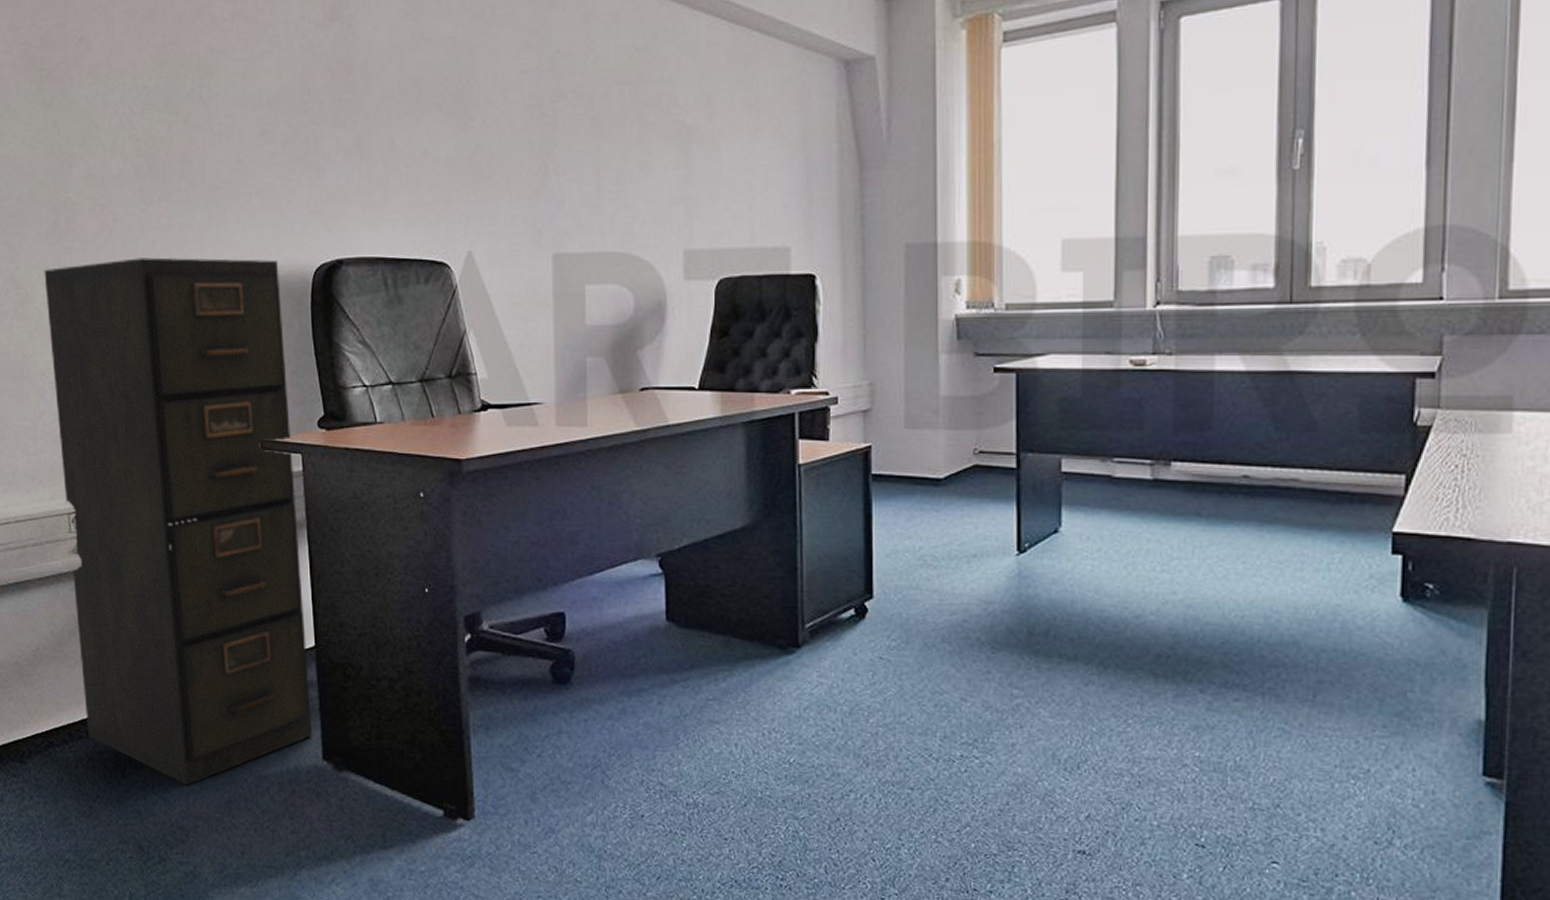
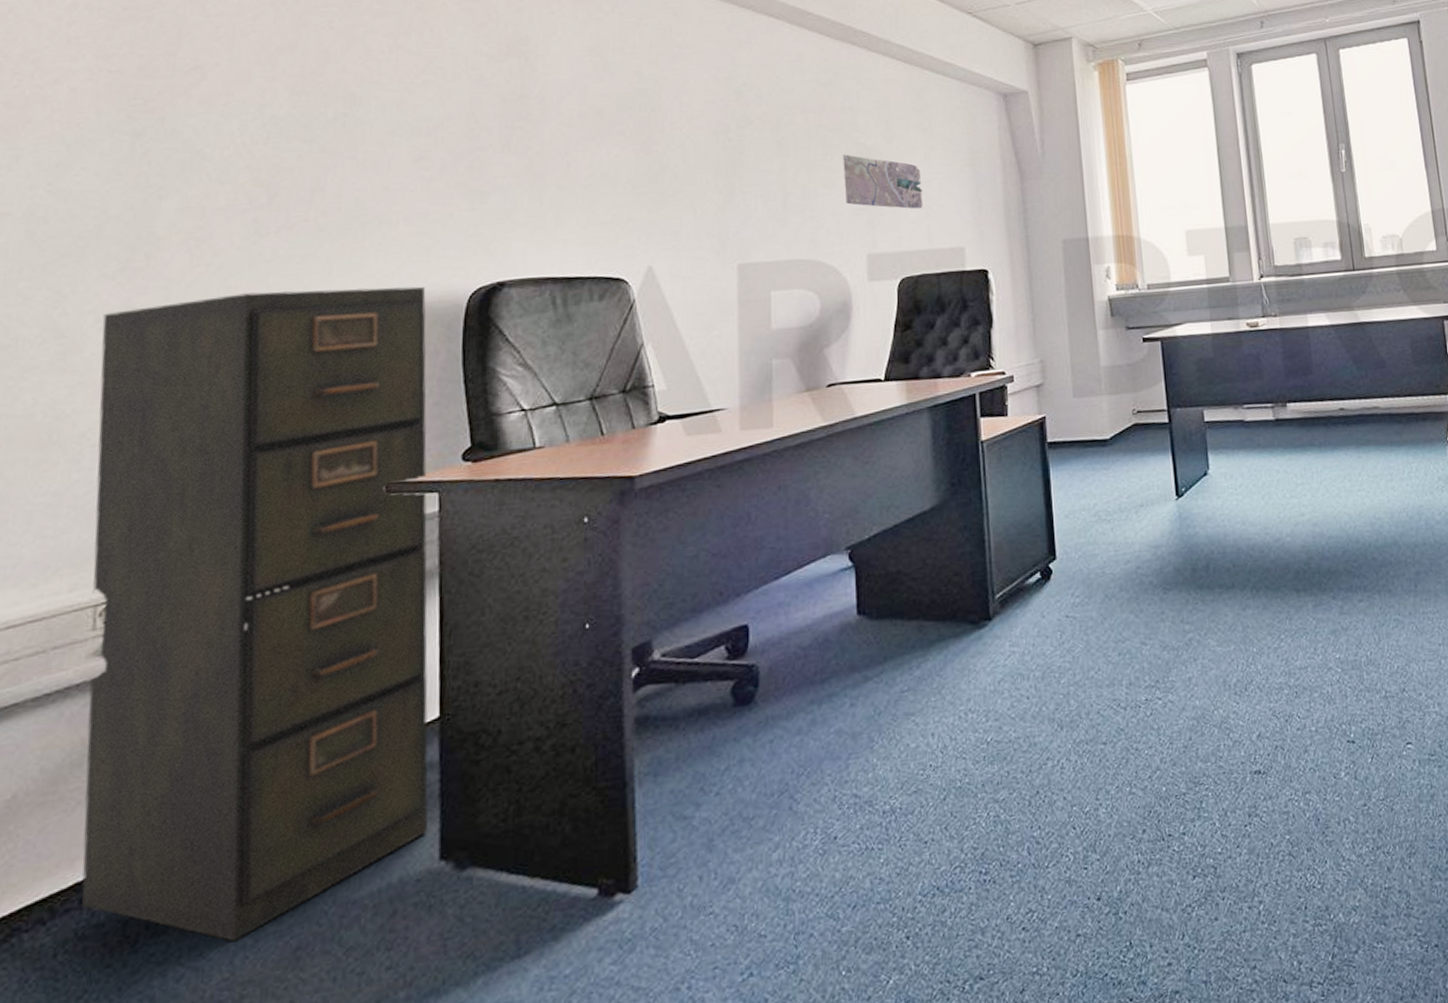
map: none [660,134,746,201] -> present [843,154,923,209]

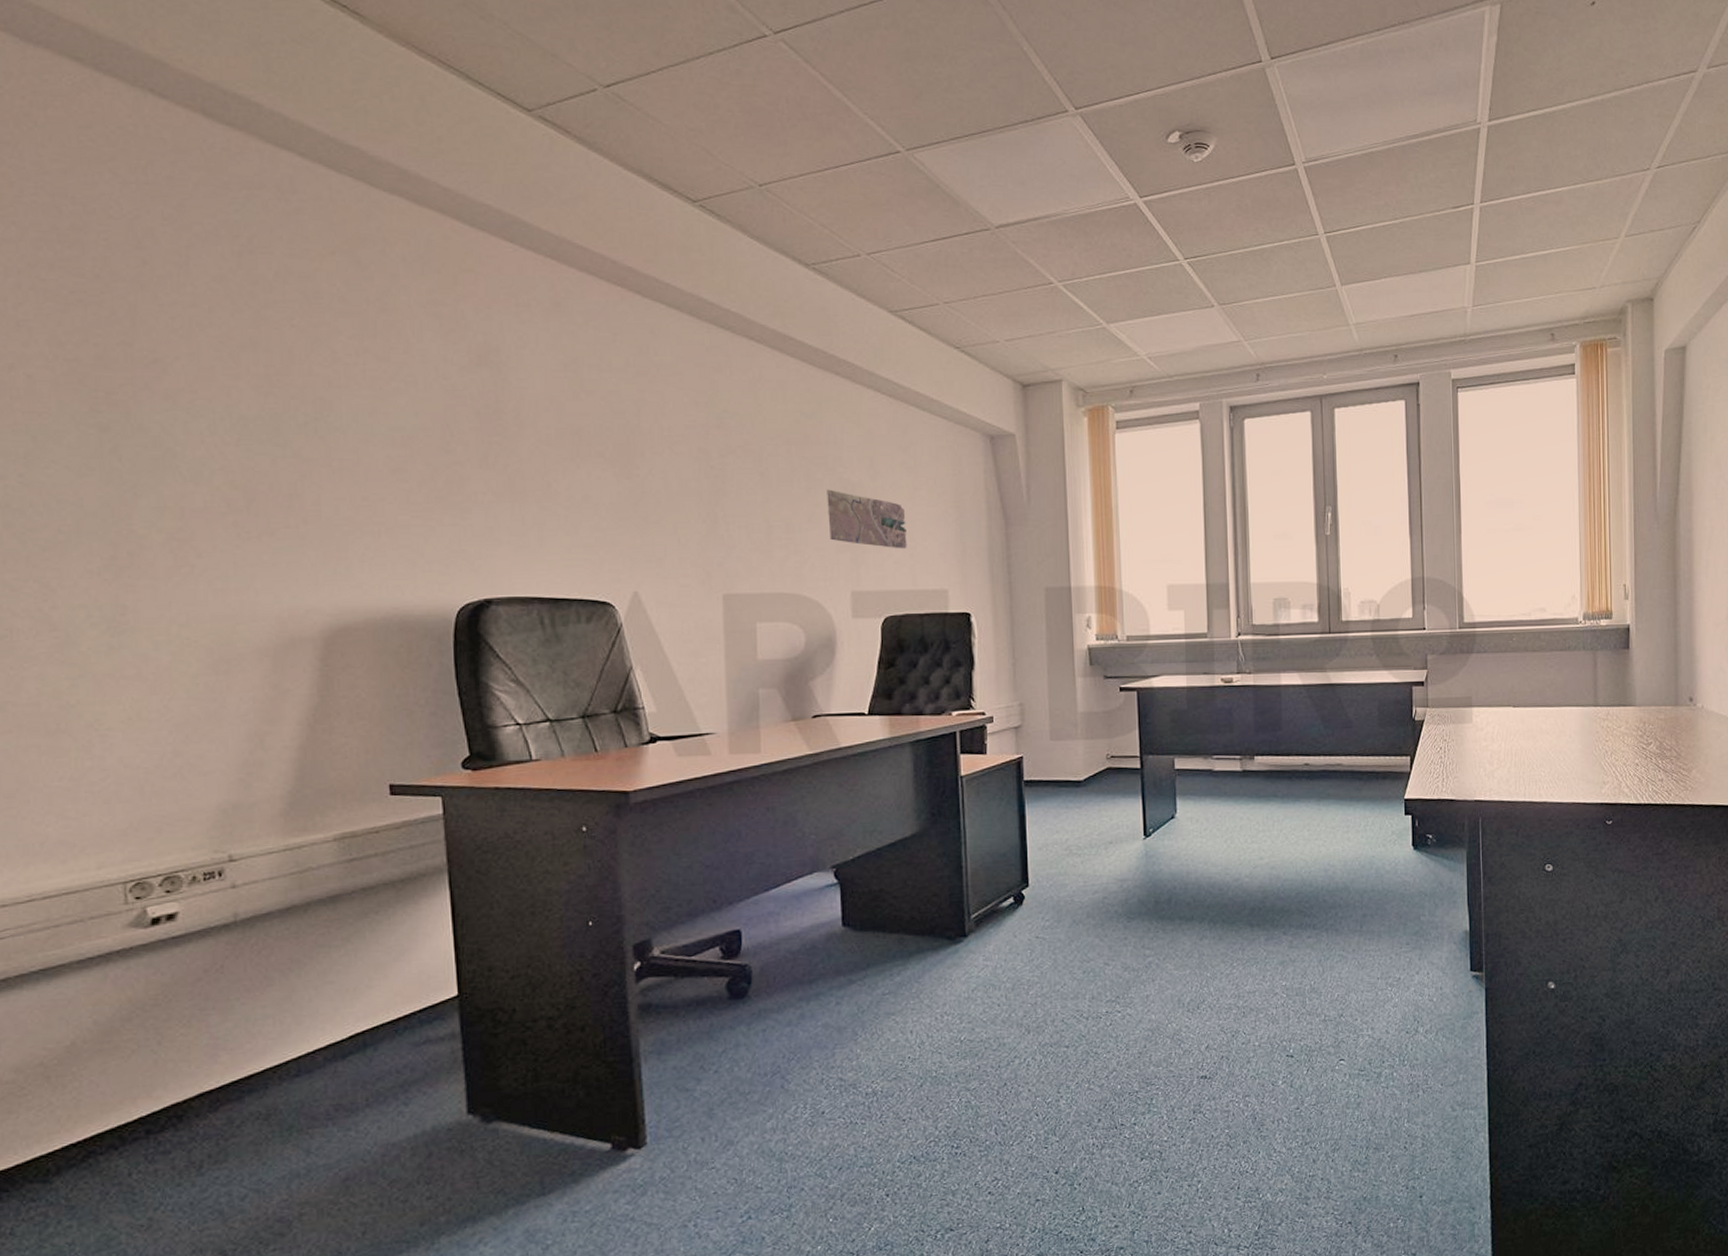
filing cabinet: present [81,286,429,942] -> none [94,596,455,1171]

